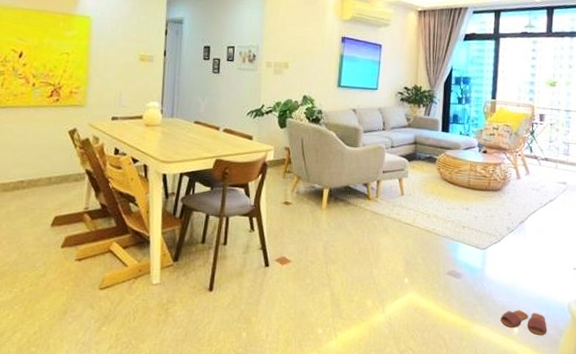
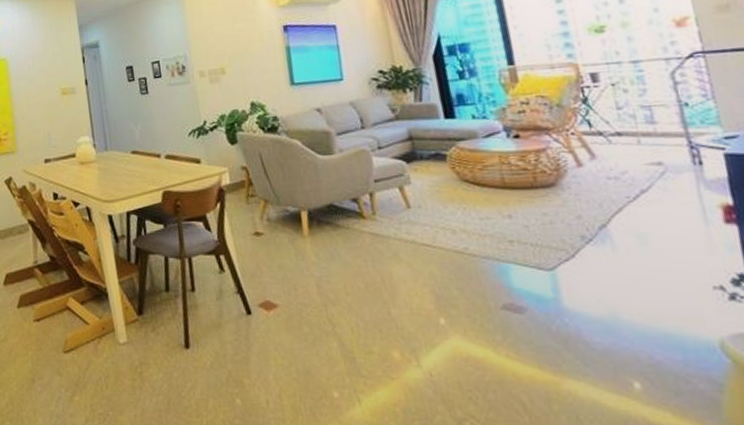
slippers: present [501,310,547,335] -> none [605,355,694,391]

